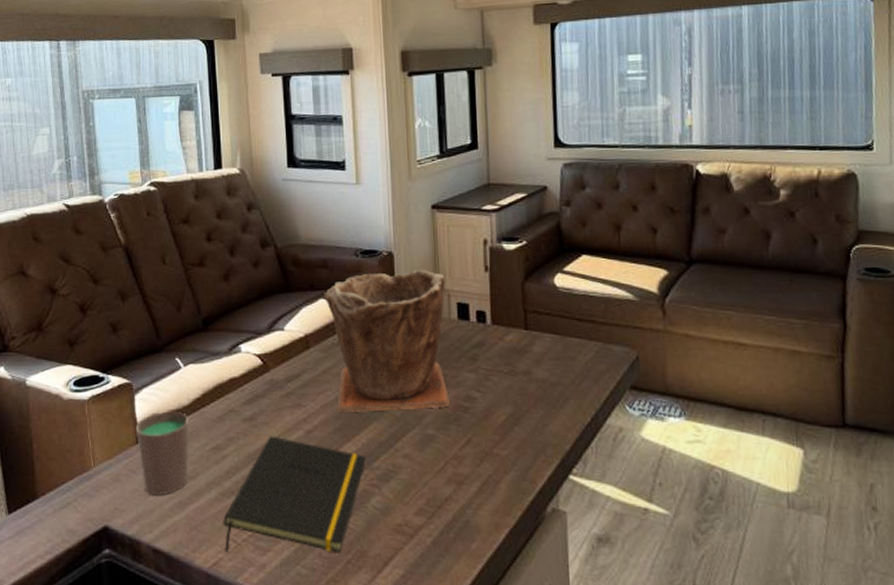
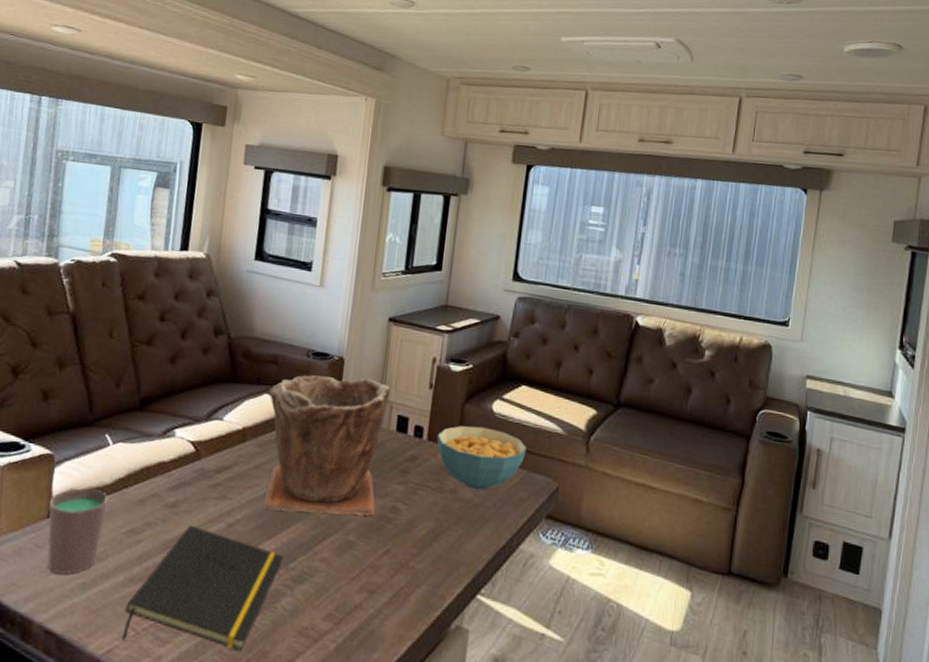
cereal bowl: none [501,303,598,369] -> present [436,425,526,491]

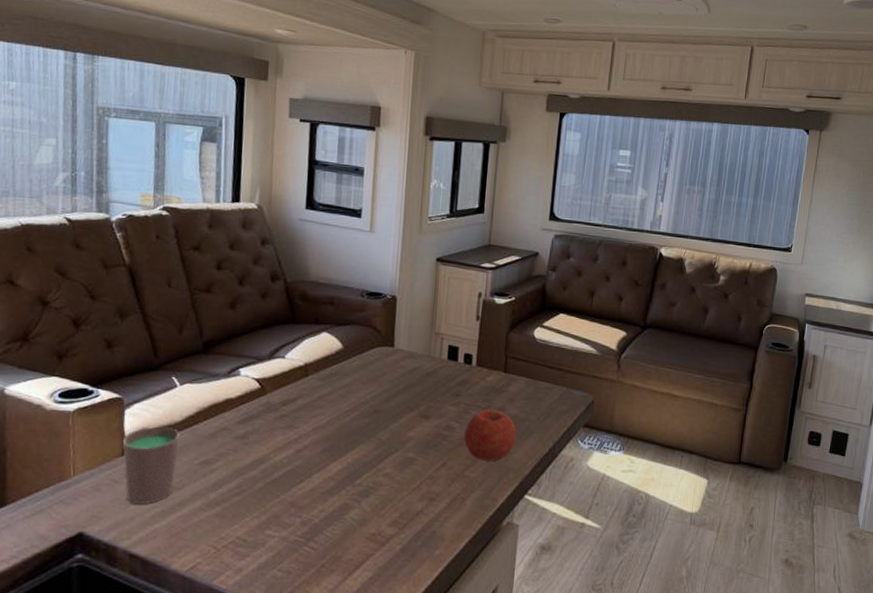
notepad: present [122,525,283,651] -> none [204,453,349,558]
plant pot: present [263,375,390,516] -> none [327,313,441,436]
fruit: none [411,489,470,552] -> present [464,407,517,461]
cereal bowl: present [436,425,526,491] -> none [485,351,565,407]

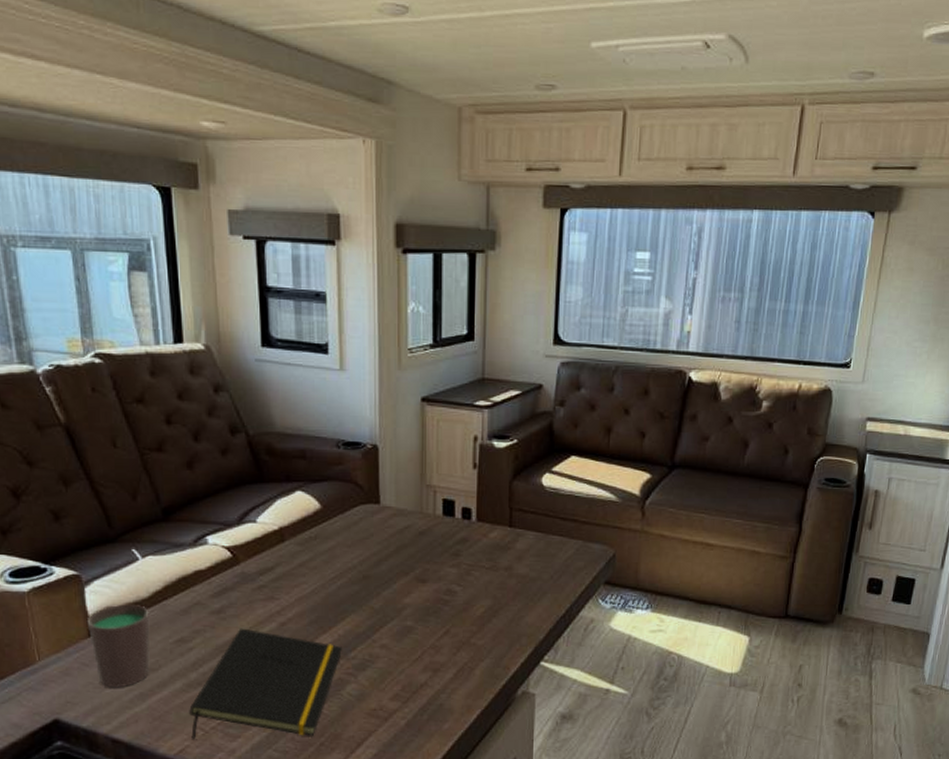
notepad: none [204,453,349,558] -> present [189,628,342,740]
fruit: present [464,407,517,461] -> none [468,567,527,626]

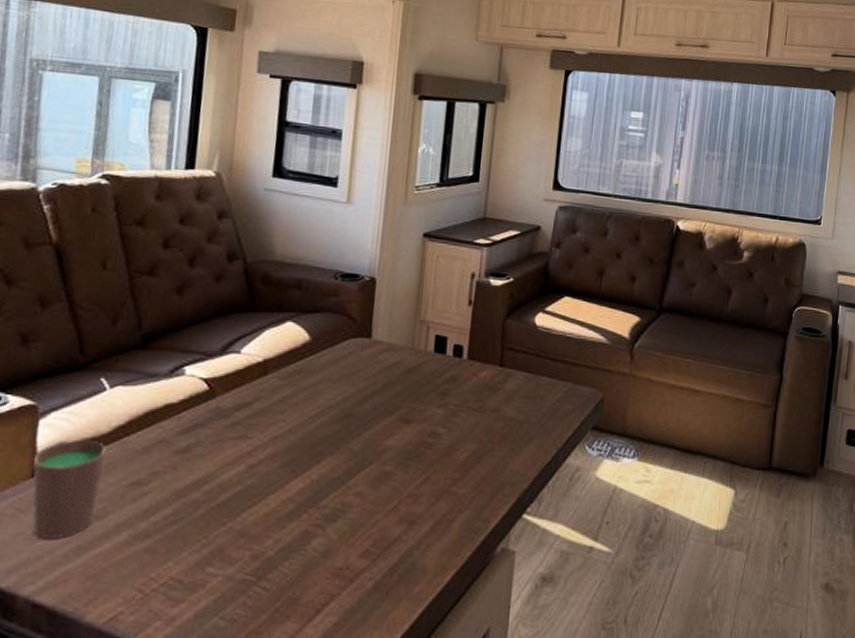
notepad: present [189,628,342,740] -> none [127,470,313,605]

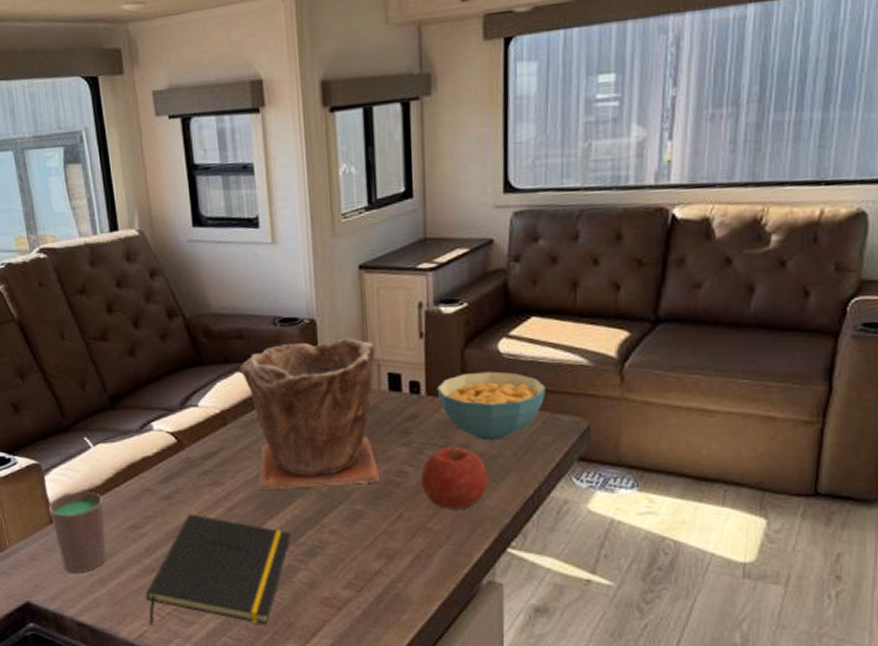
notepad: none [127,470,313,605] -> present [145,514,291,625]
plant pot: none [288,298,427,447] -> present [240,338,381,491]
fruit: none [452,409,514,473] -> present [421,445,488,509]
cereal bowl: none [477,341,570,407] -> present [437,371,545,441]

